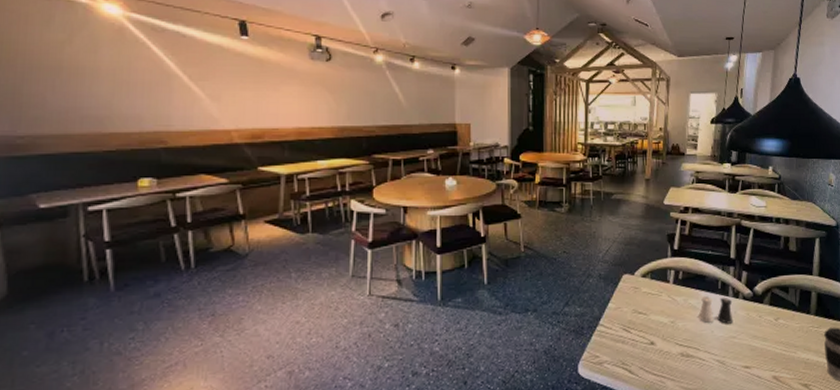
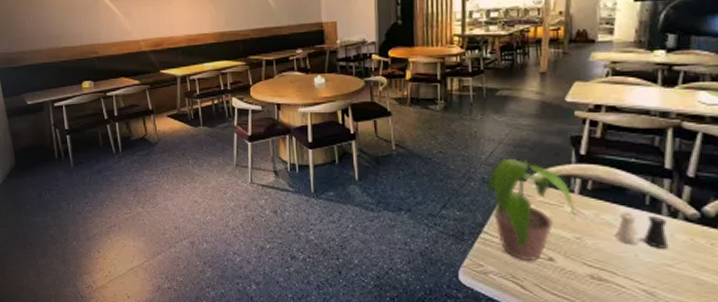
potted plant: none [604,254,671,348] -> present [487,158,576,262]

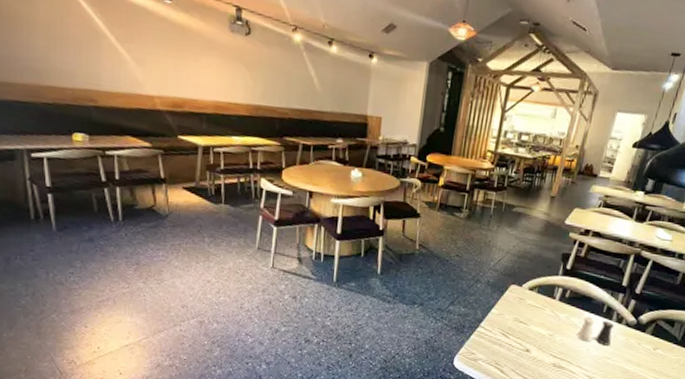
potted plant: present [487,158,576,262] -> none [490,267,554,352]

